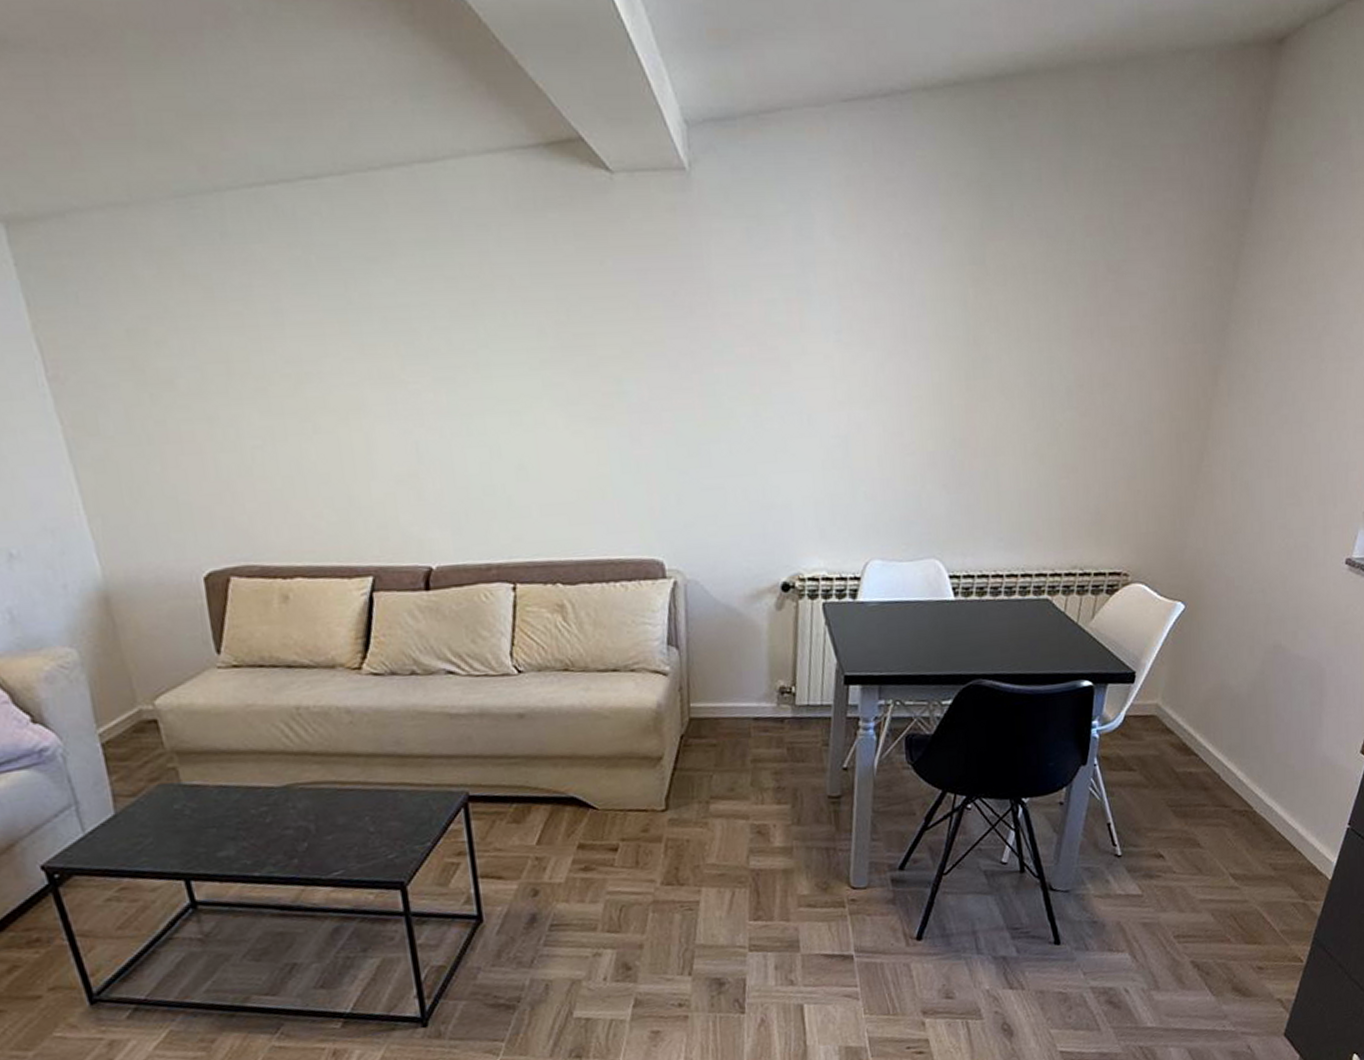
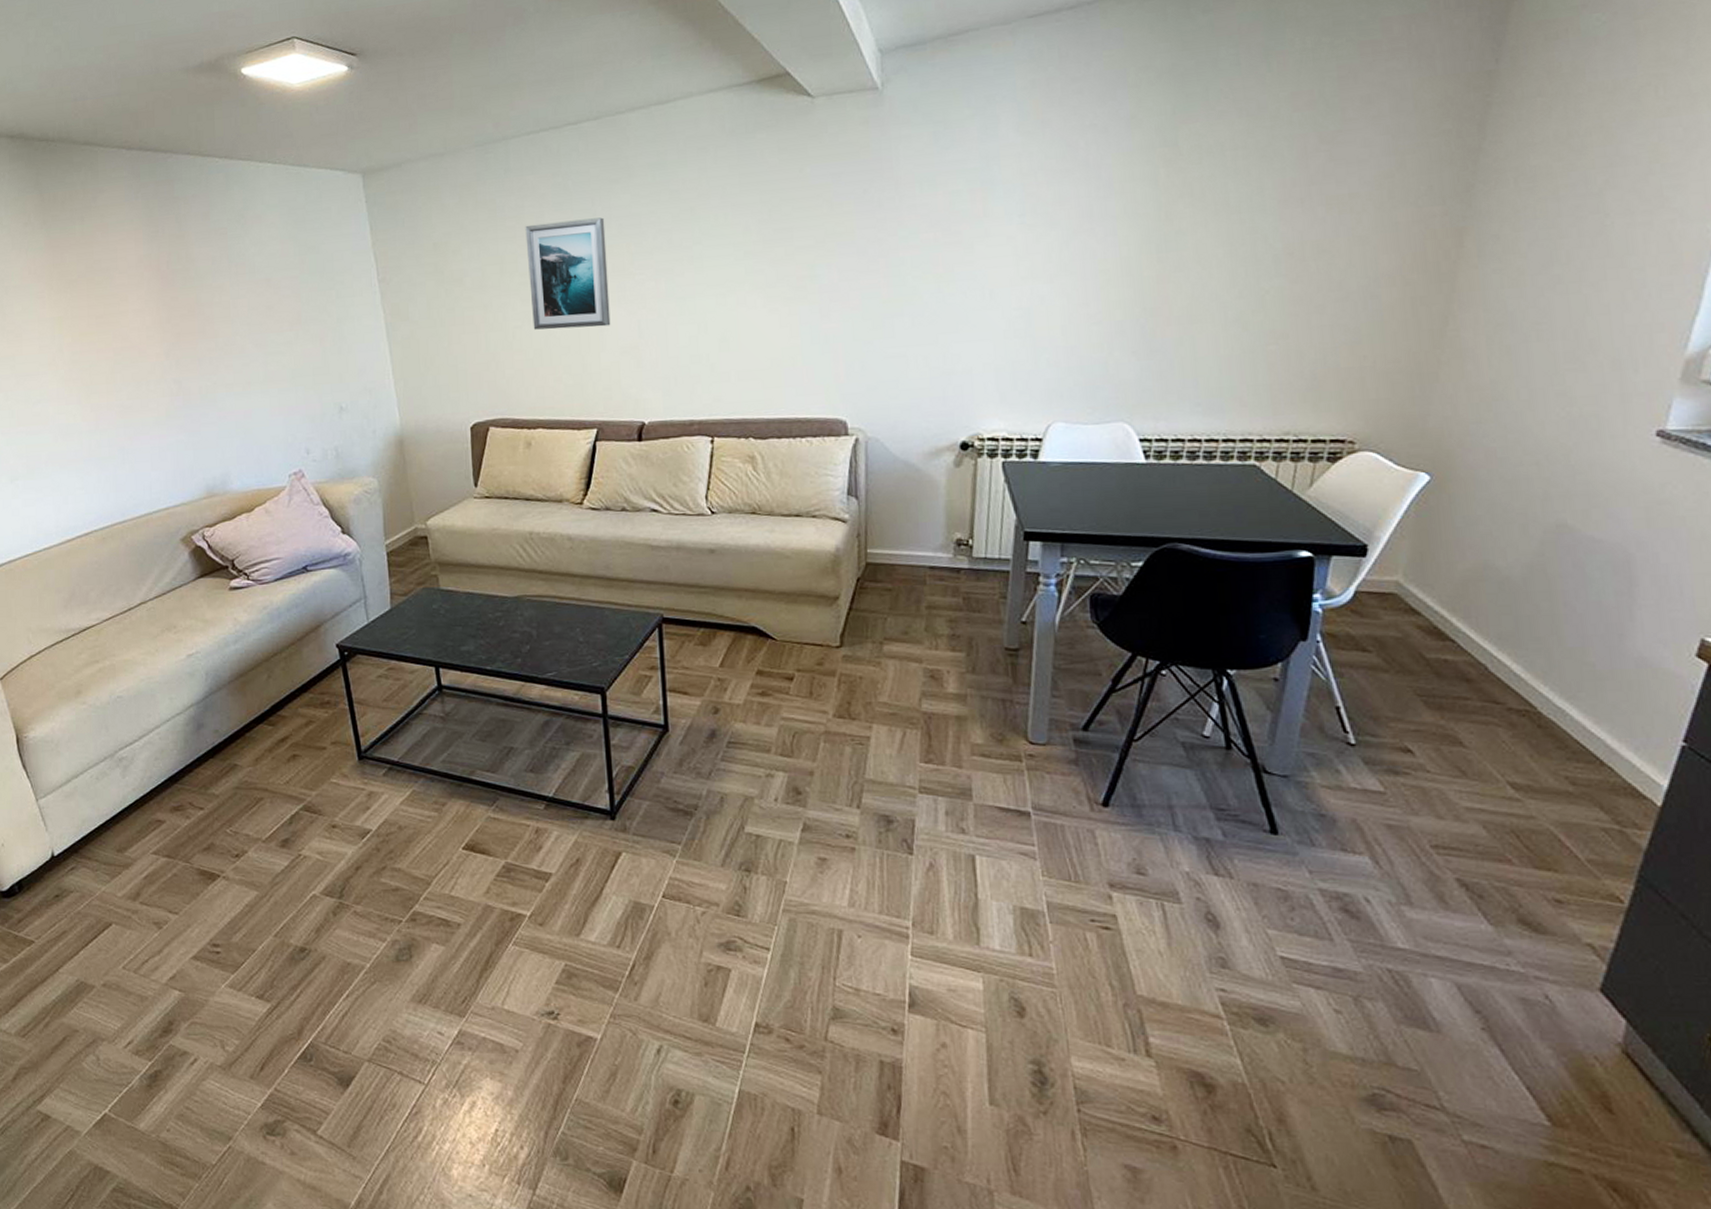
wall art: none [256,307,381,451] -> present [525,217,611,330]

